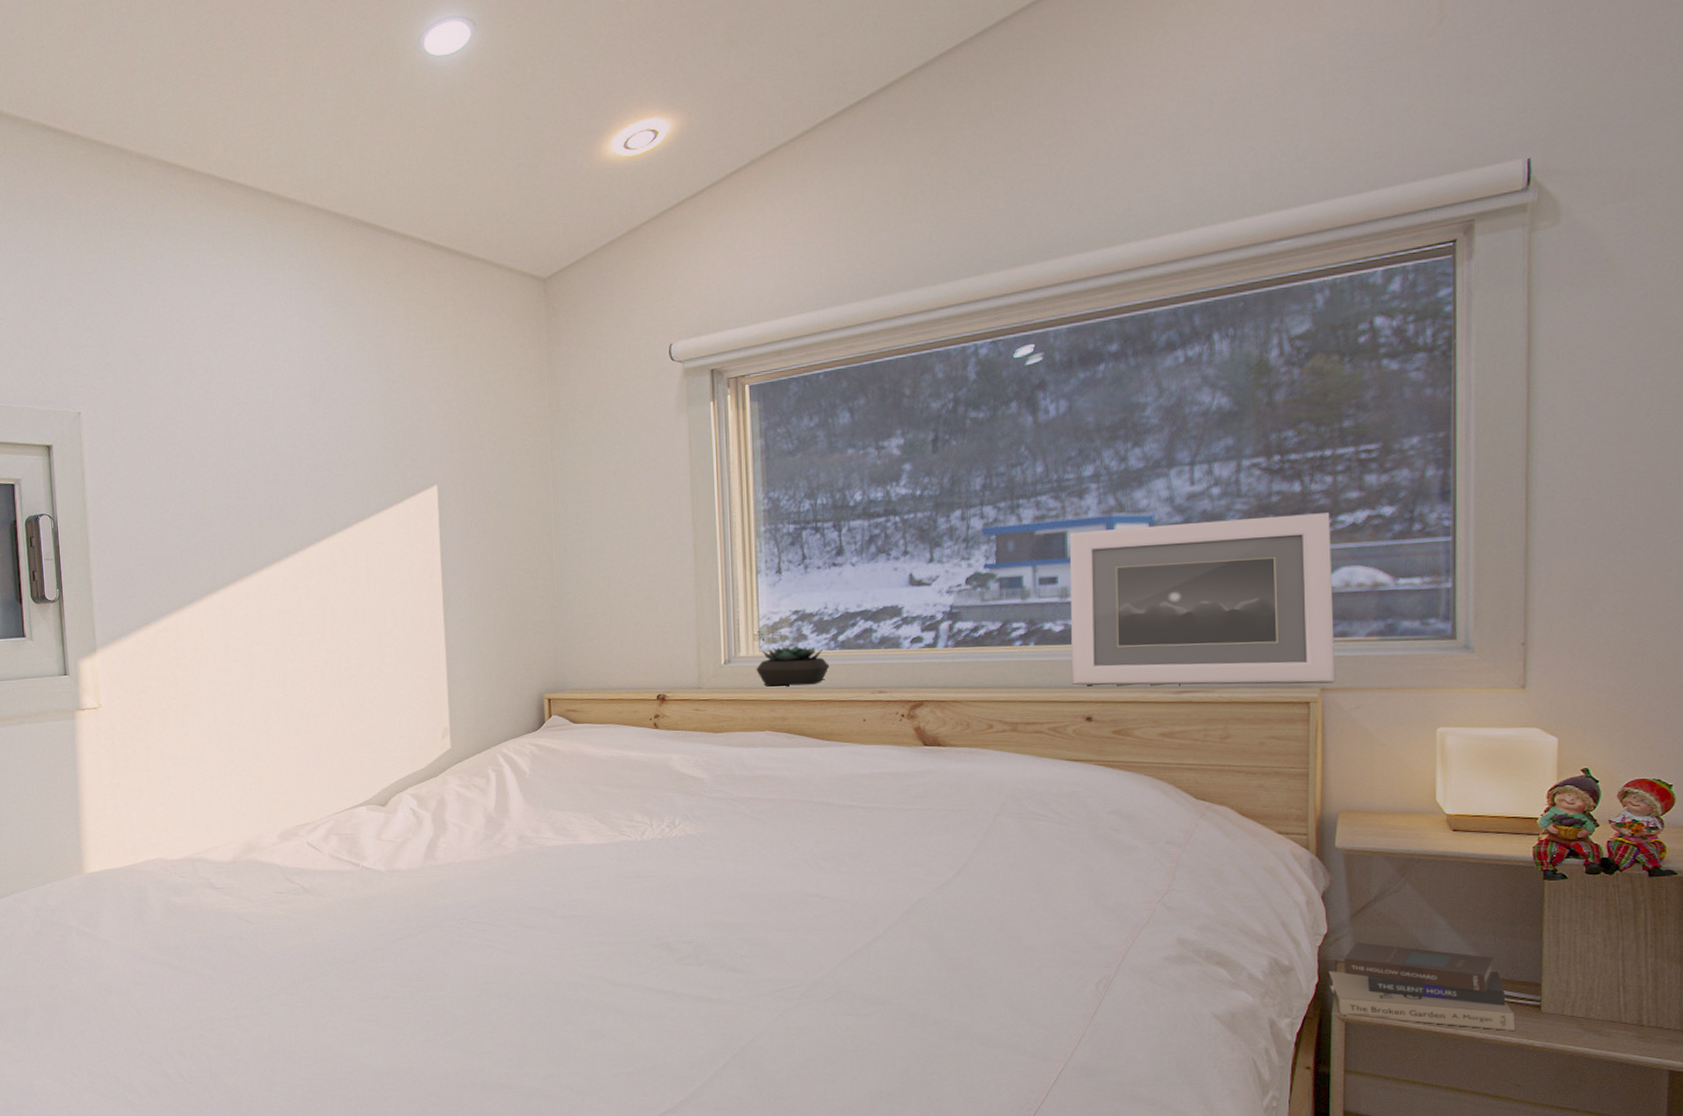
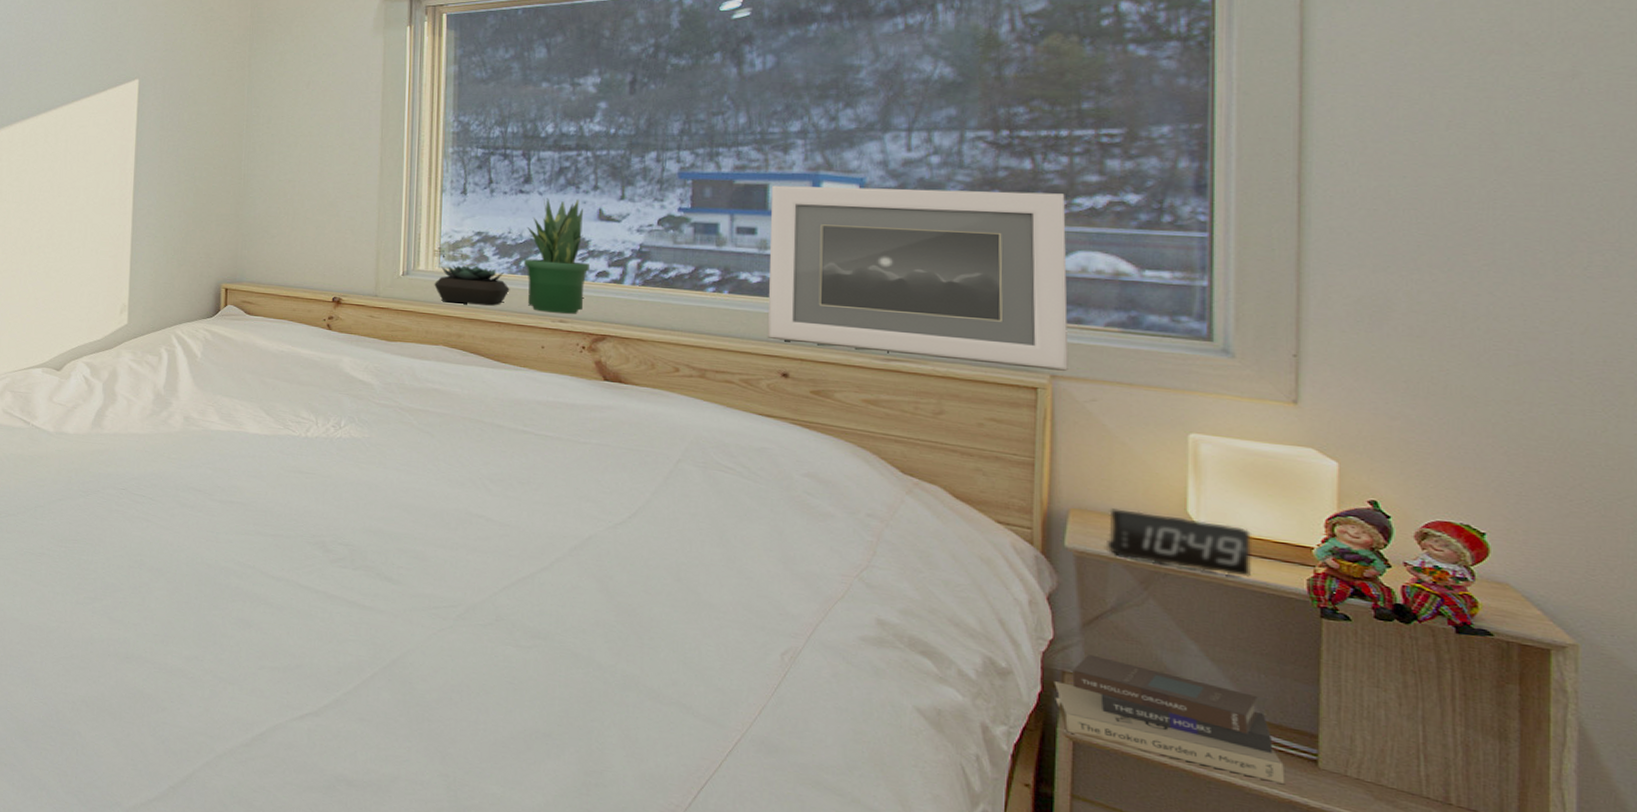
planter: none [842,566,905,686] -> present [524,198,591,315]
alarm clock: none [1370,805,1488,853] -> present [1107,508,1251,577]

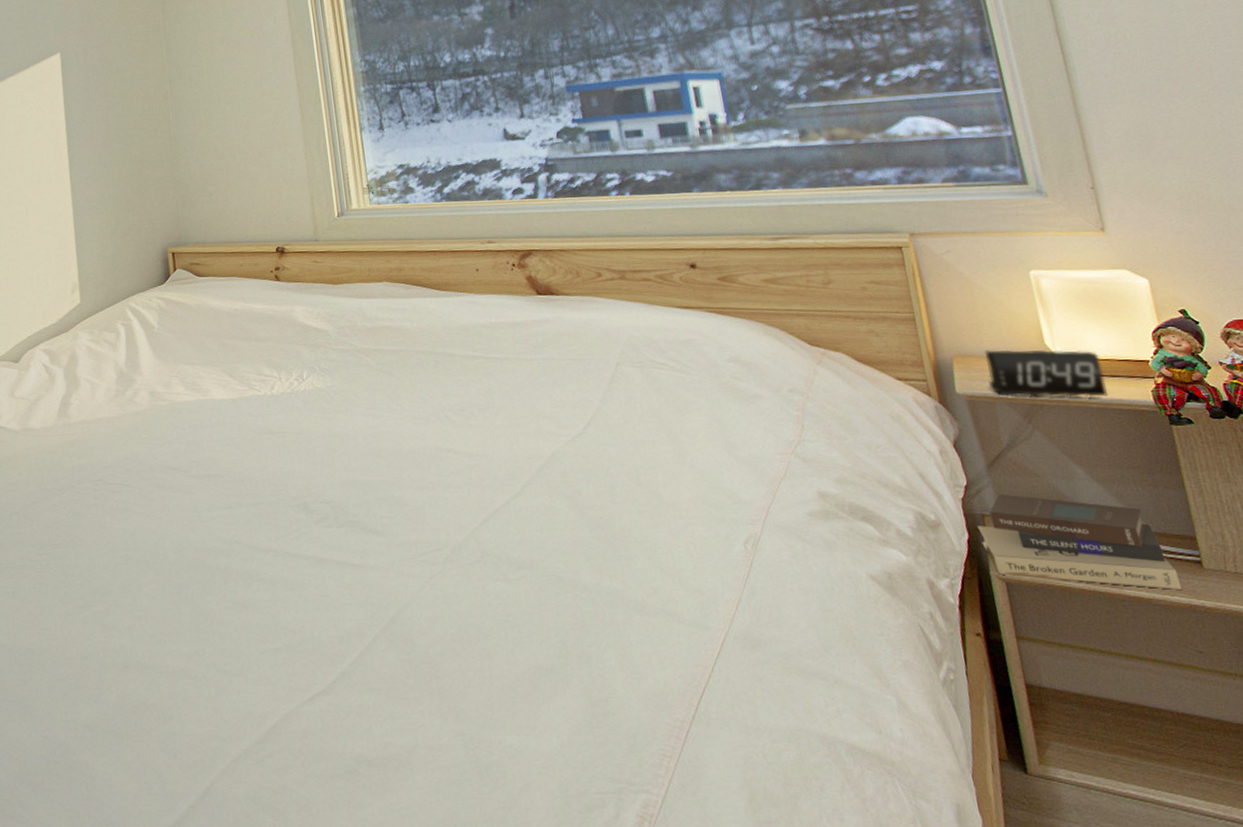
succulent plant: present [434,265,510,307] -> none [368,197,438,238]
planter: present [524,198,591,315] -> none [443,121,507,236]
picture frame: present [767,185,1069,371] -> none [647,68,922,234]

